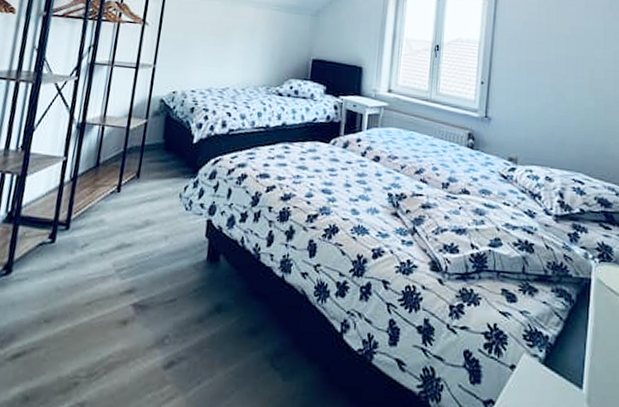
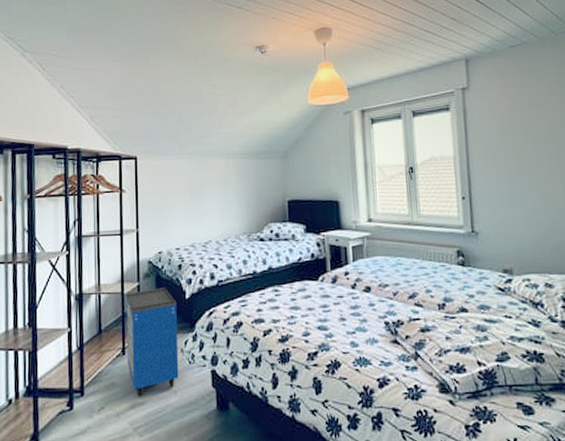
cabinet: none [121,128,183,237] -> present [126,288,179,396]

